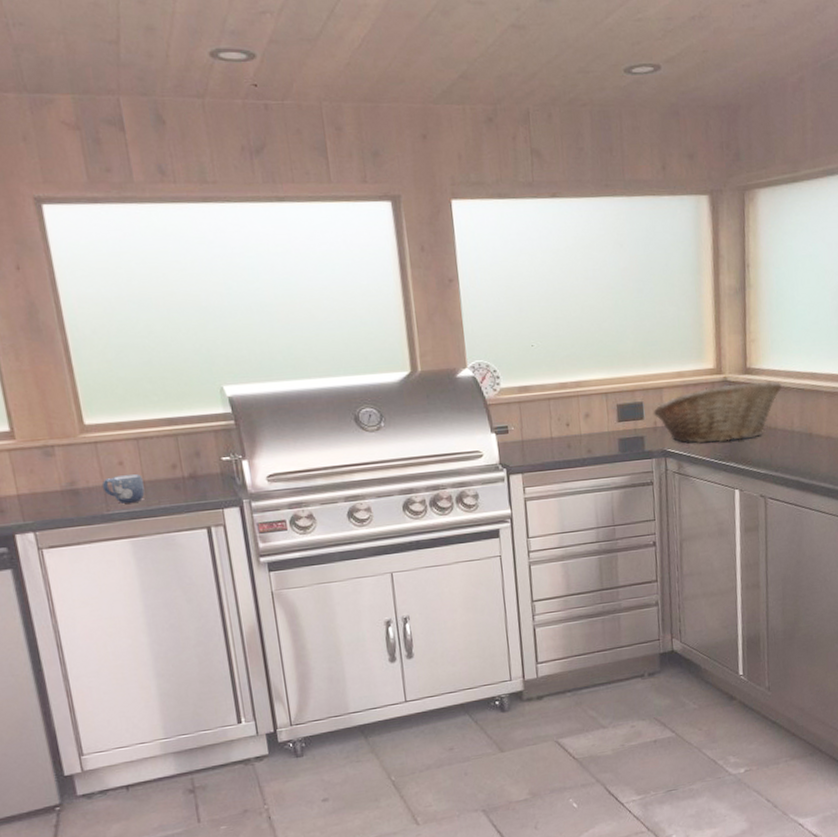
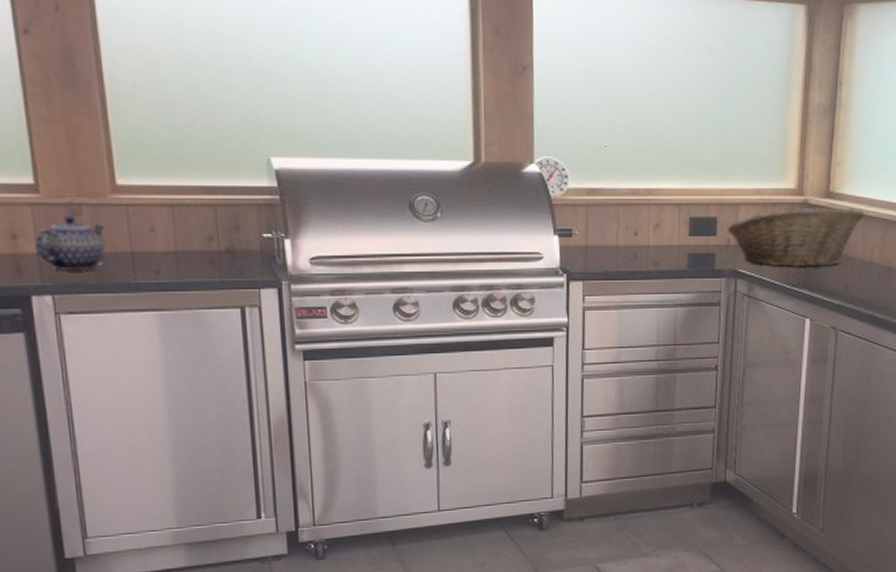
teapot: none [14,456,79,509] -> present [34,215,106,272]
mug: present [101,473,145,504] -> none [130,242,176,275]

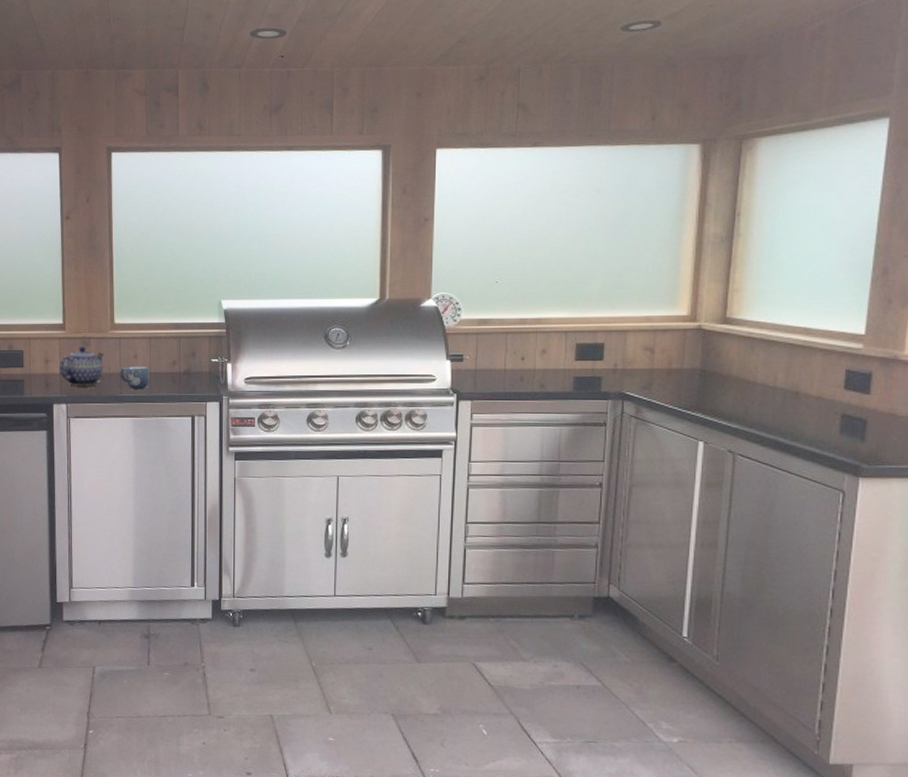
mug: none [130,242,176,275] -> present [119,365,149,390]
fruit basket: present [727,207,864,267] -> none [614,332,767,390]

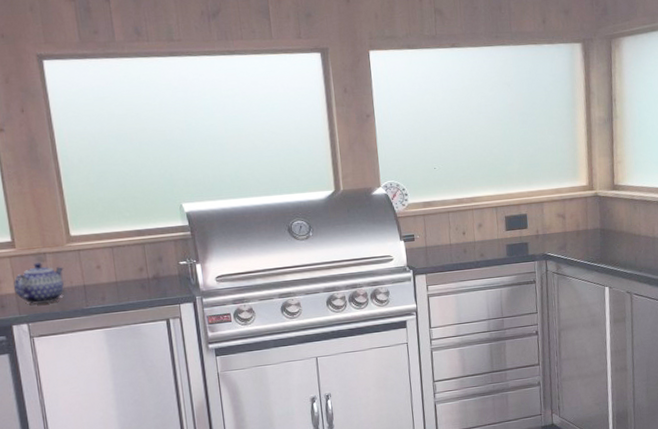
mug: present [119,365,149,390] -> none [82,275,117,301]

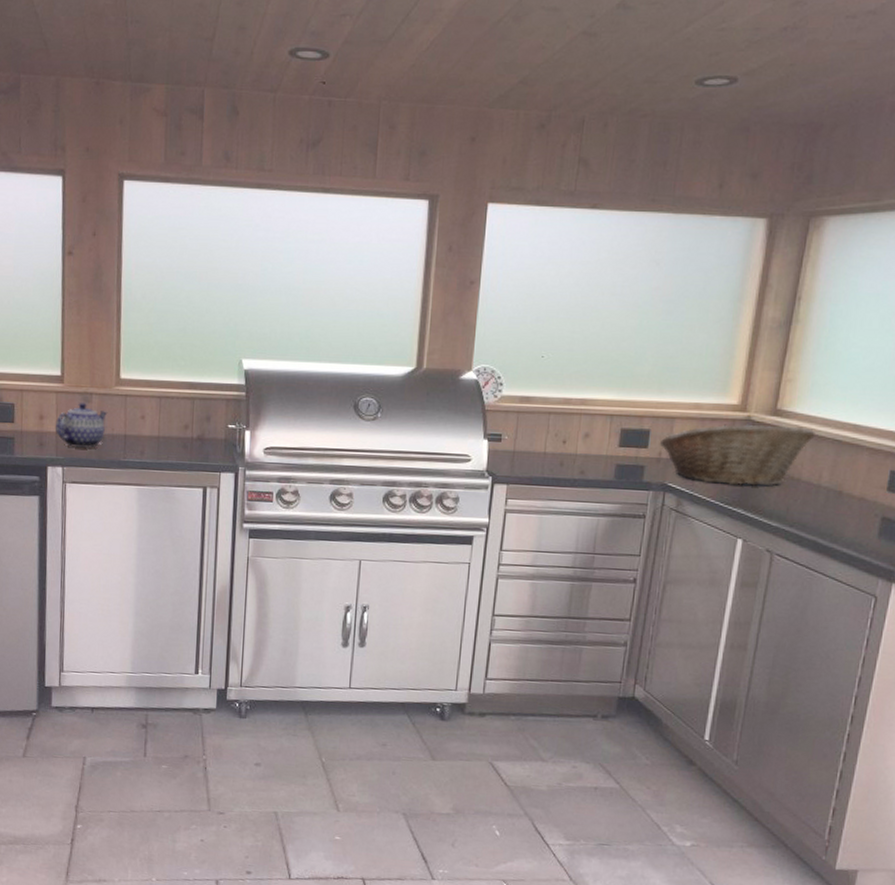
fruit basket: none [535,195,645,248] -> present [659,424,816,487]

